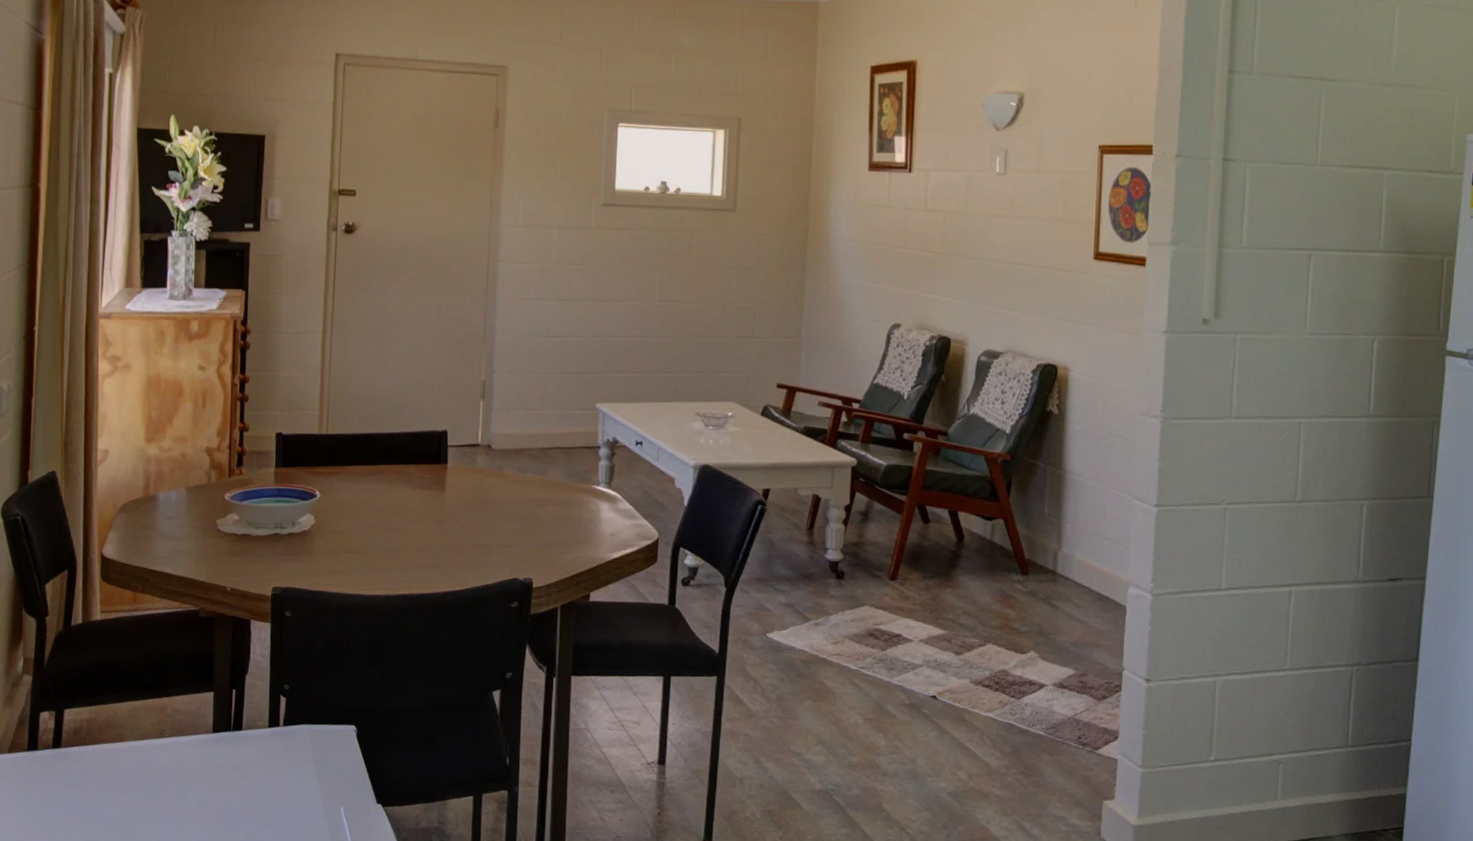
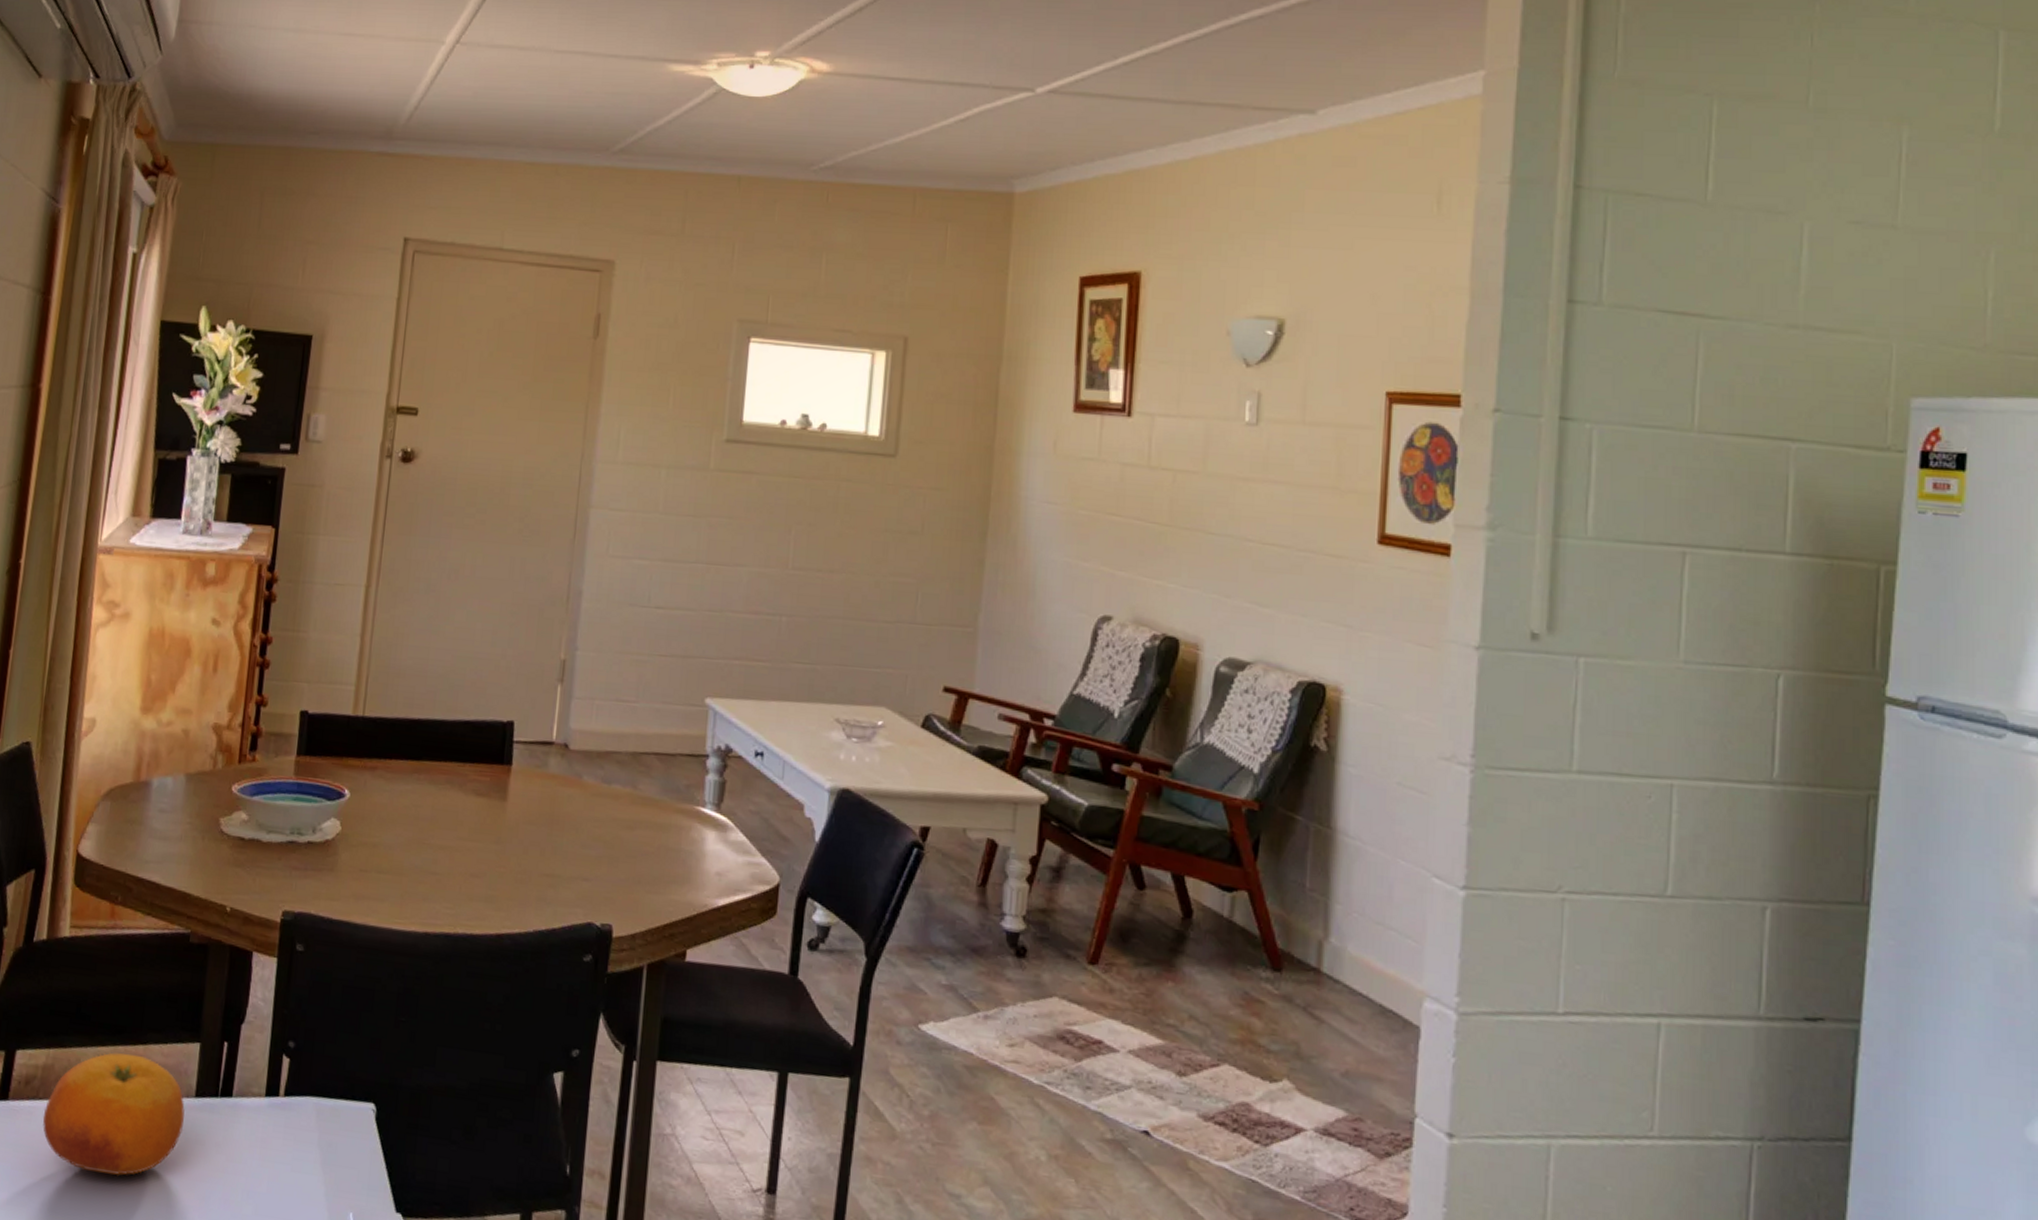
fruit: none [90,704,206,796] -> present [42,1052,185,1176]

